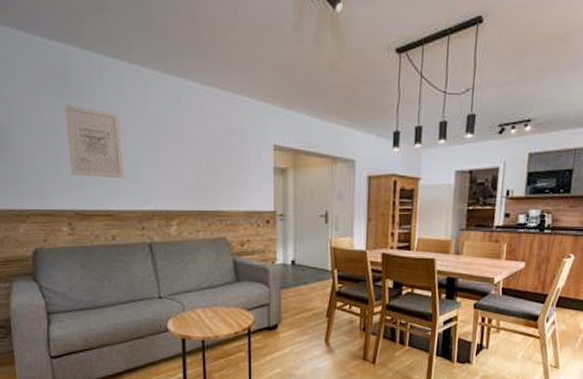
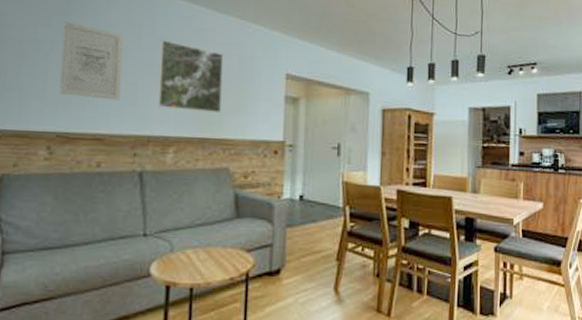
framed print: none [153,117,215,186] -> present [158,39,224,112]

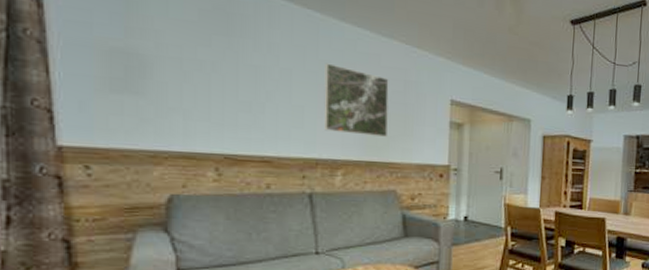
wall art: present [59,21,123,101] -> none [223,41,287,124]

